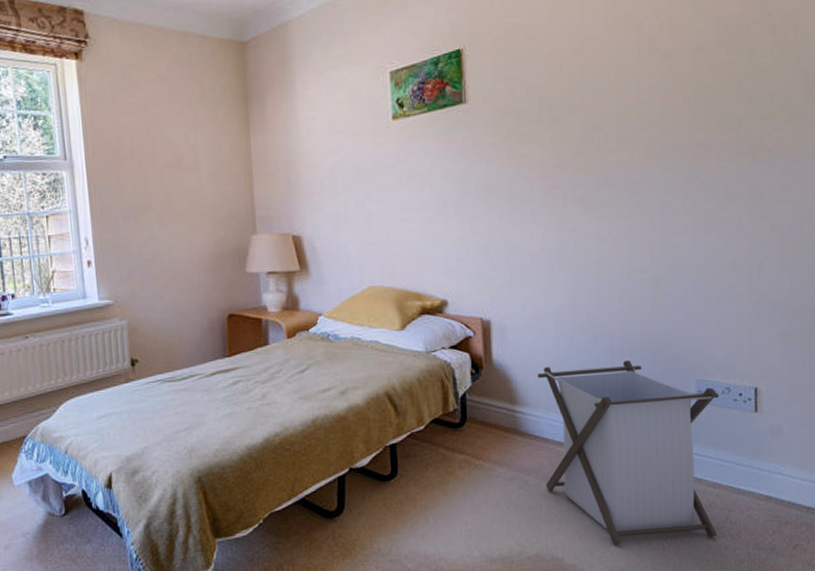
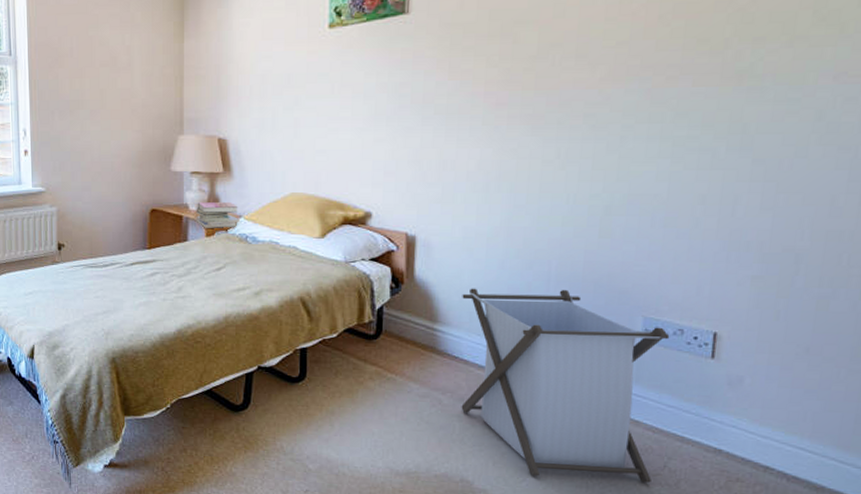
books: none [275,300,321,330] -> present [196,201,241,228]

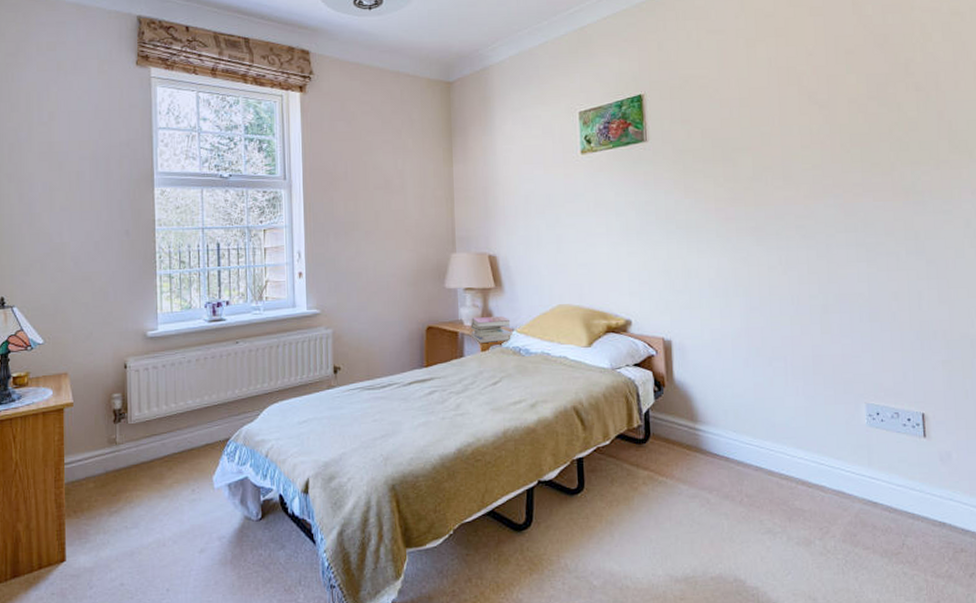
laundry basket: present [461,288,670,483] -> none [716,383,895,568]

